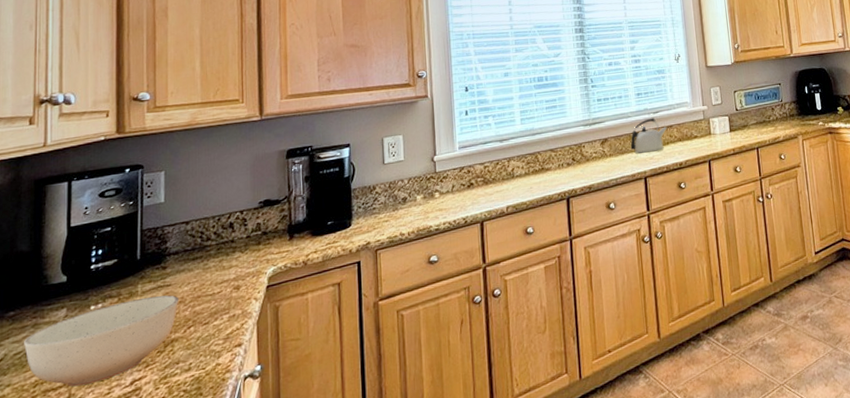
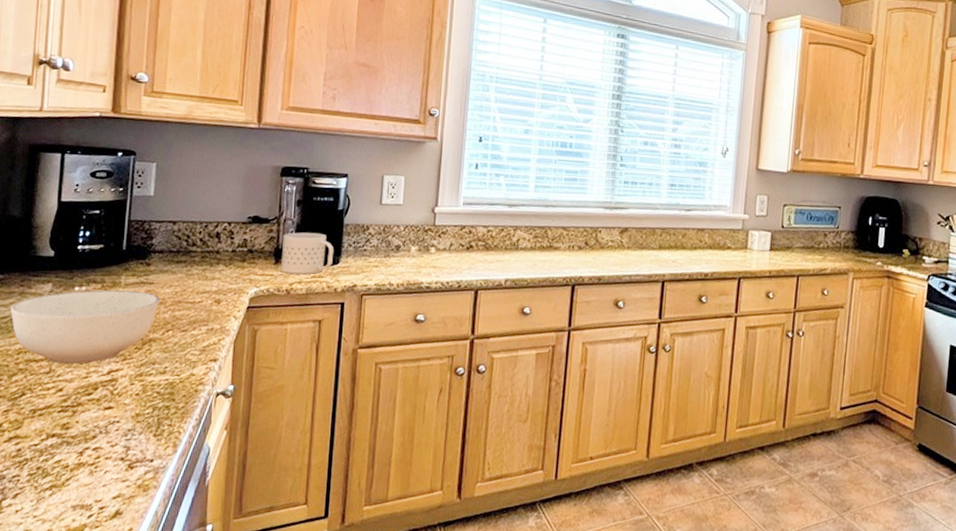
mug: none [295,202,345,246] -> present [281,232,335,275]
kettle: present [631,118,668,155] -> none [653,215,699,256]

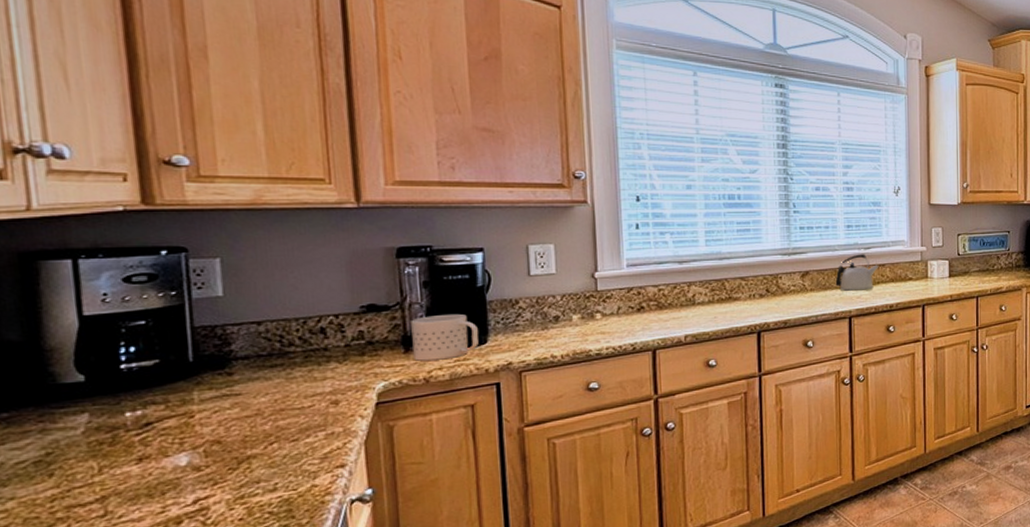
bowl: present [10,289,161,364] -> none [27,405,255,504]
kettle: none [653,215,699,256] -> present [836,254,880,292]

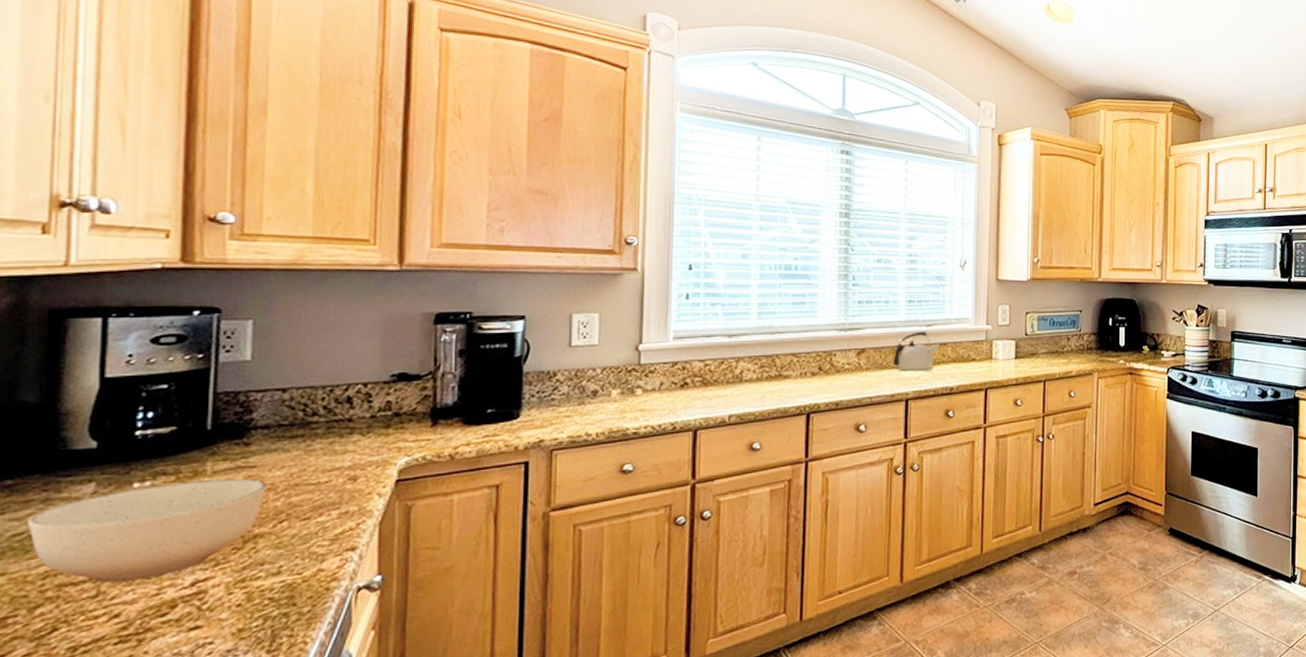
bowl: none [27,405,255,504] -> present [26,478,268,583]
mug: present [411,313,479,361] -> none [441,385,512,435]

